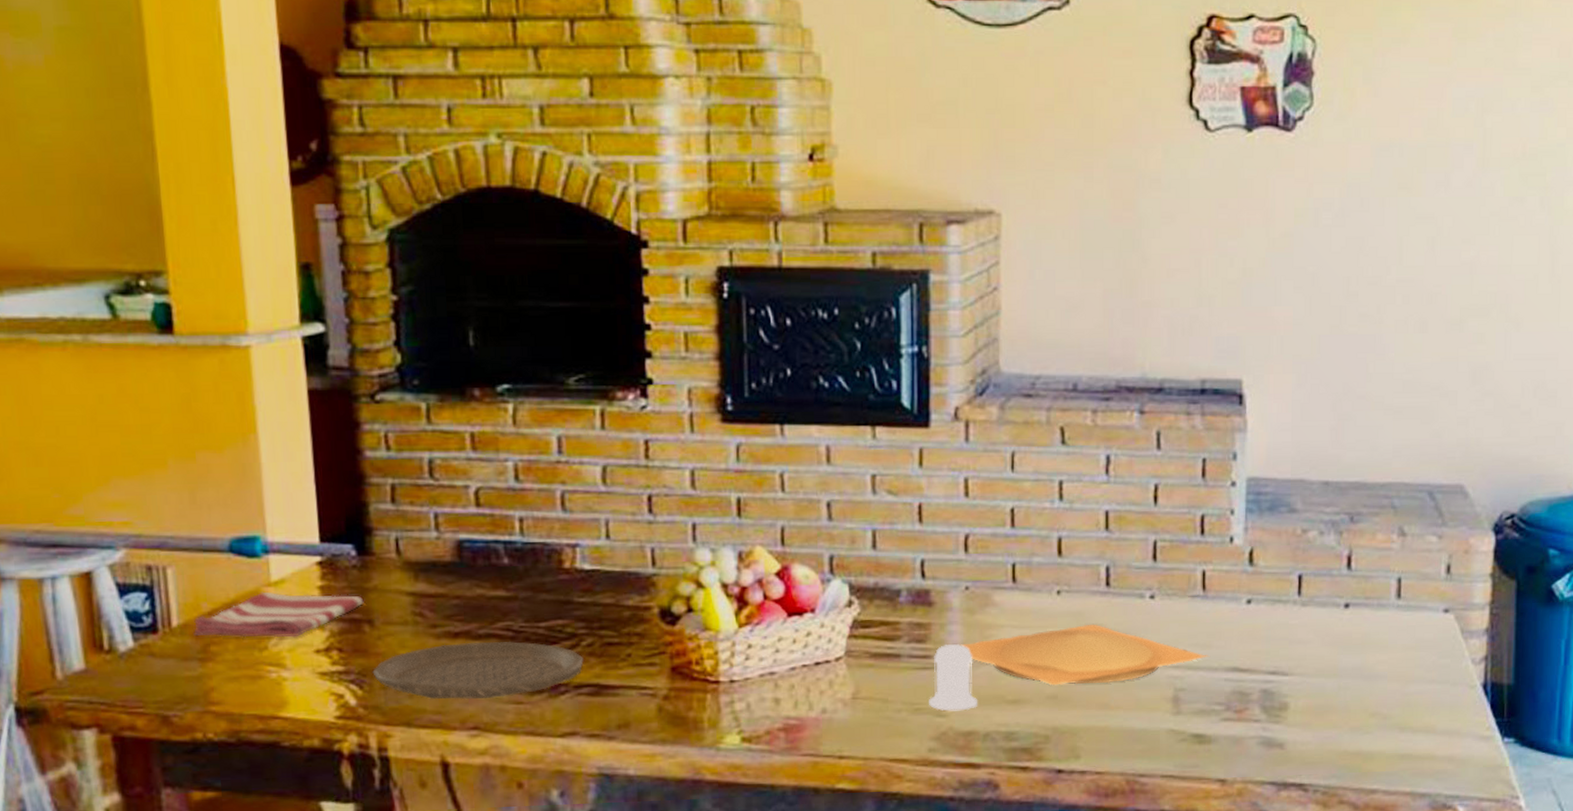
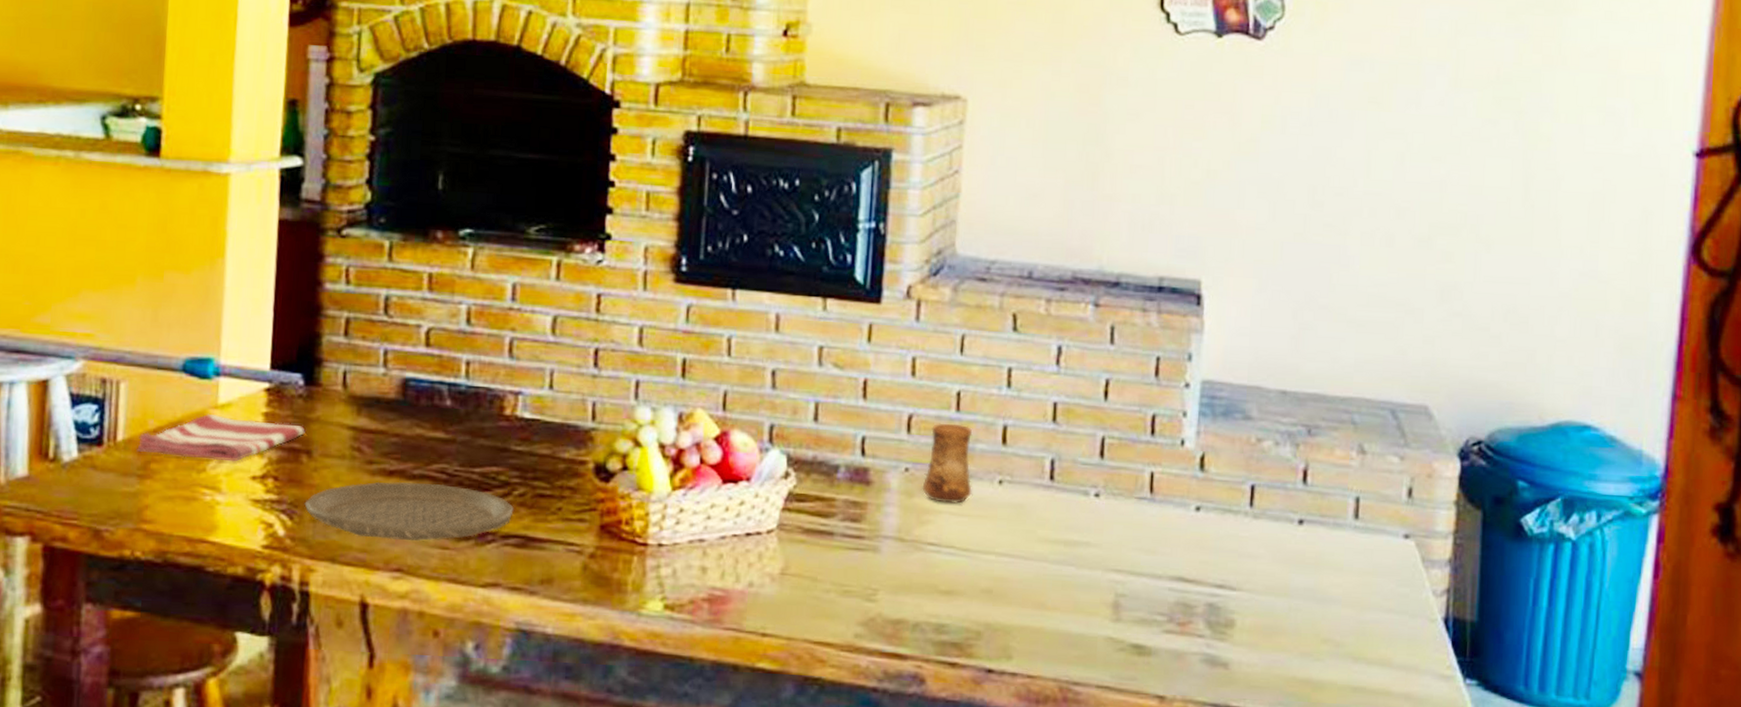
salt shaker: present [929,644,978,711] -> none [859,526,910,598]
plate: present [959,624,1210,686] -> none [894,518,1154,582]
cup: none [983,539,1032,617] -> present [922,423,973,504]

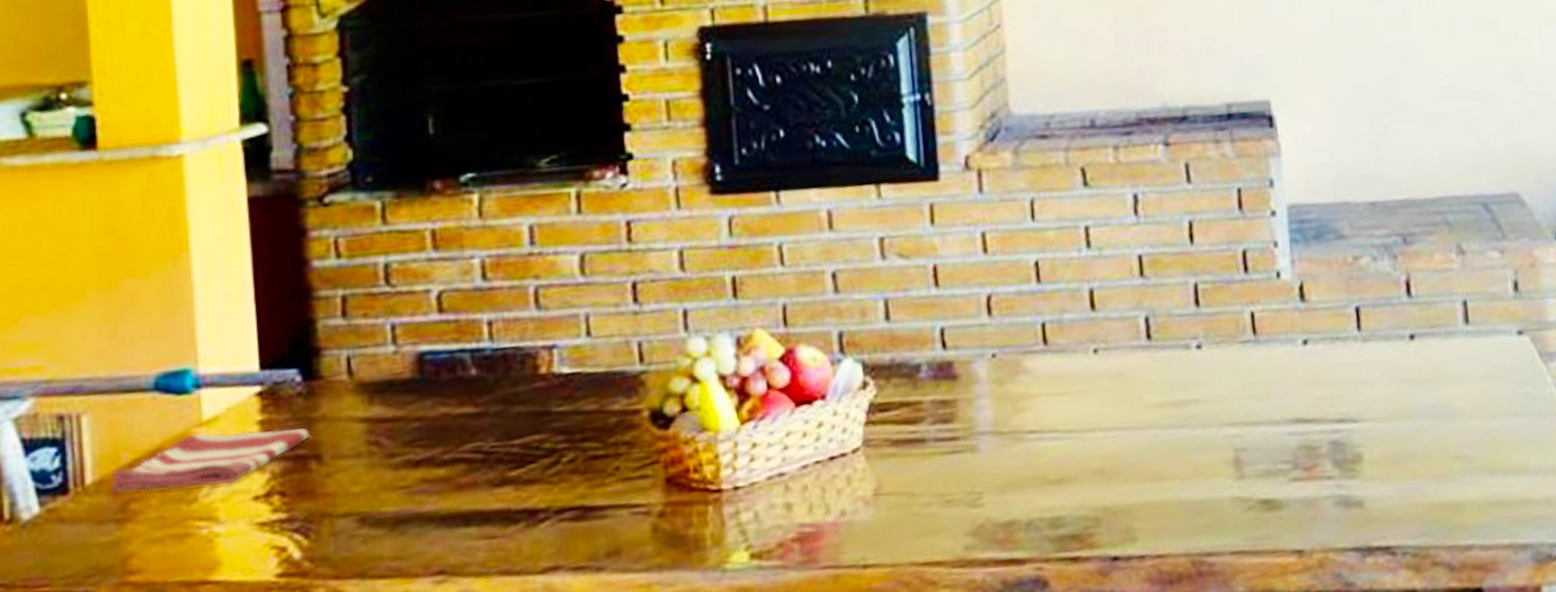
plate: present [304,481,514,542] -> none [320,464,565,543]
cup: present [922,423,973,504] -> none [1013,296,1067,386]

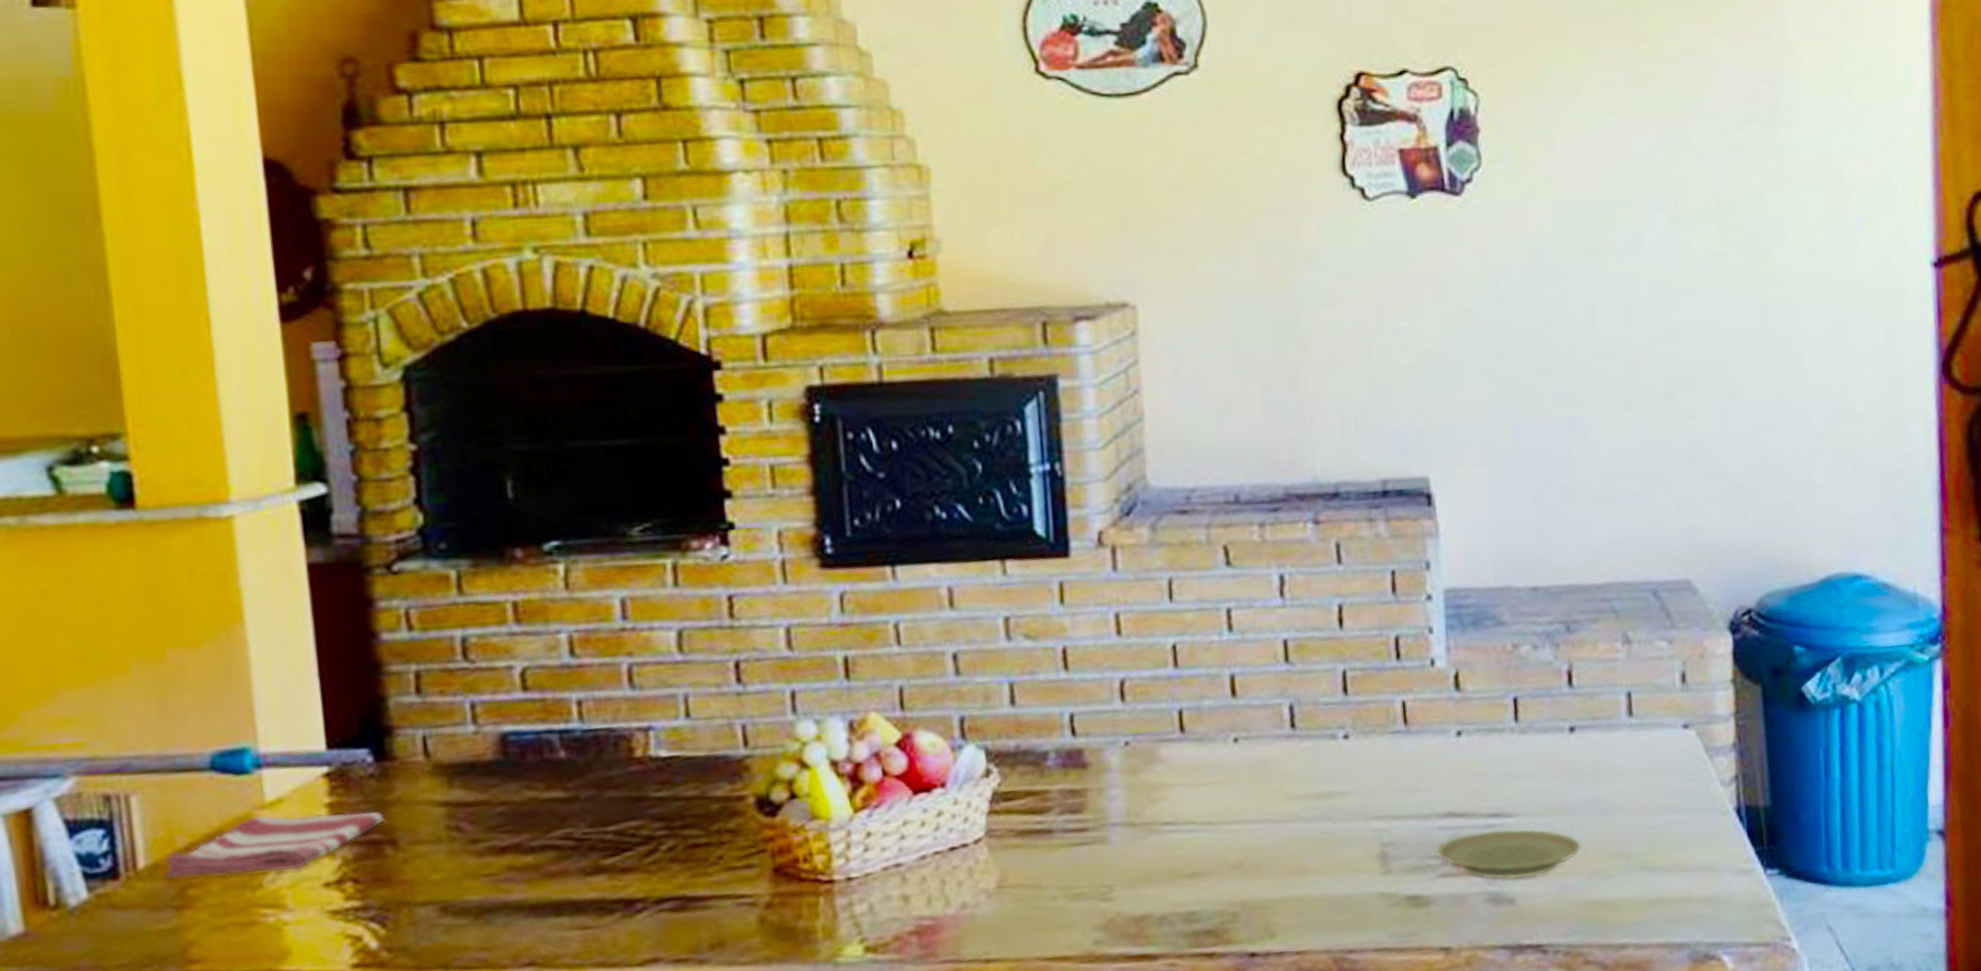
plate: none [1288,434,1425,483] -> present [1437,829,1581,879]

